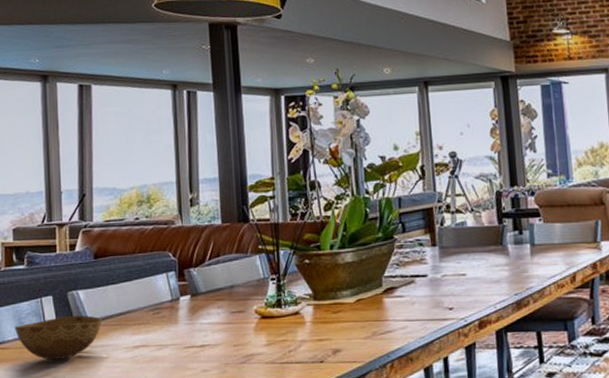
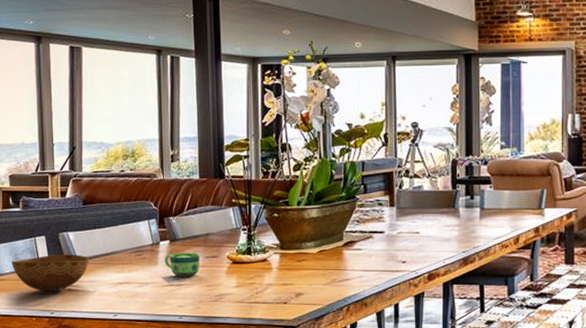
cup: none [185,308,226,337] -> present [164,253,200,277]

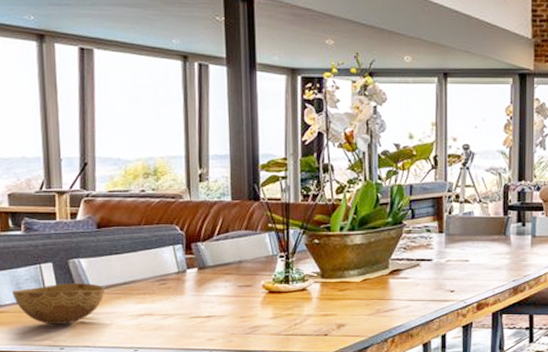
cup: present [164,253,200,277] -> none [192,282,233,308]

